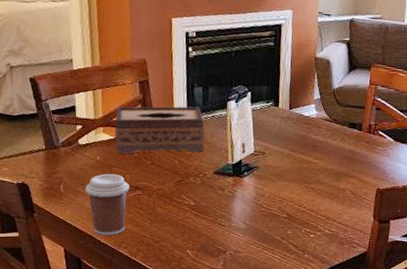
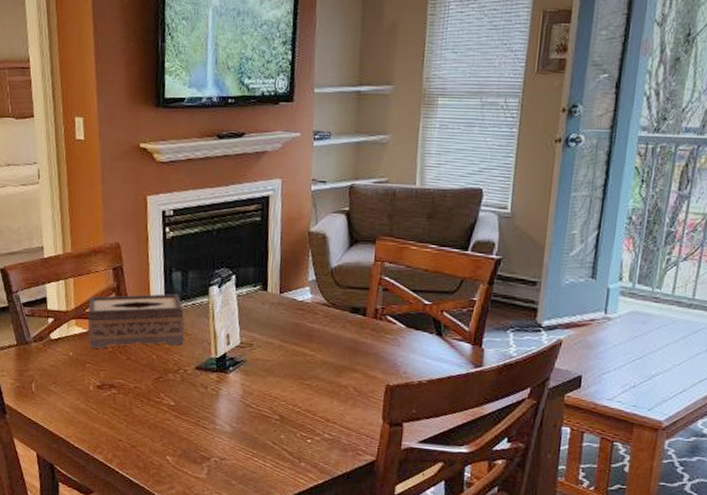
coffee cup: present [84,174,130,236] -> none [57,371,105,440]

